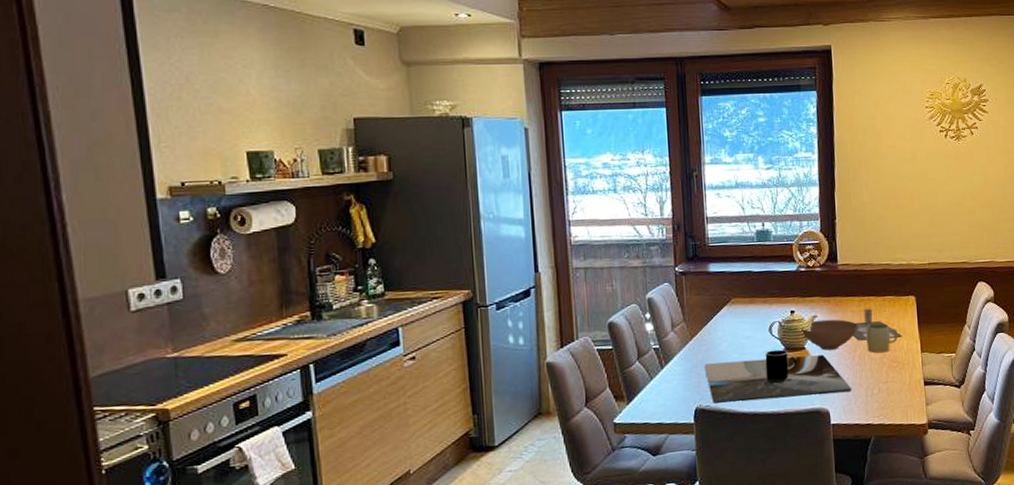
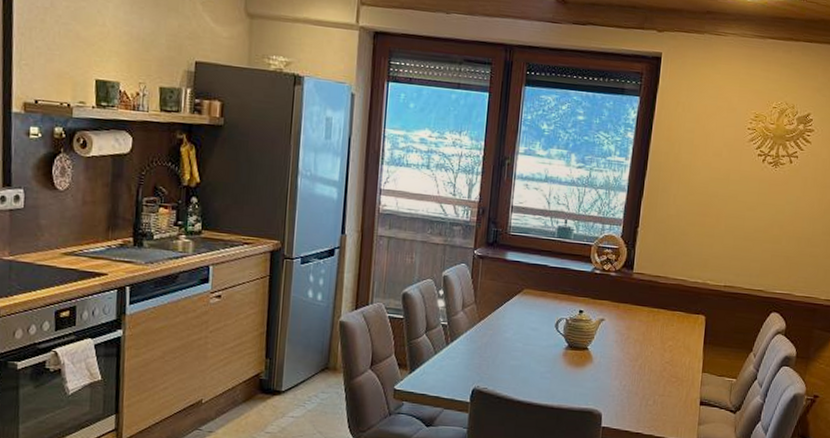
place setting: present [705,349,852,403] -> none [488,345,628,398]
bowl: present [801,319,858,351] -> none [586,323,644,355]
place setting: present [854,308,903,341] -> none [637,320,686,354]
mug: present [866,322,898,353] -> none [649,335,682,366]

